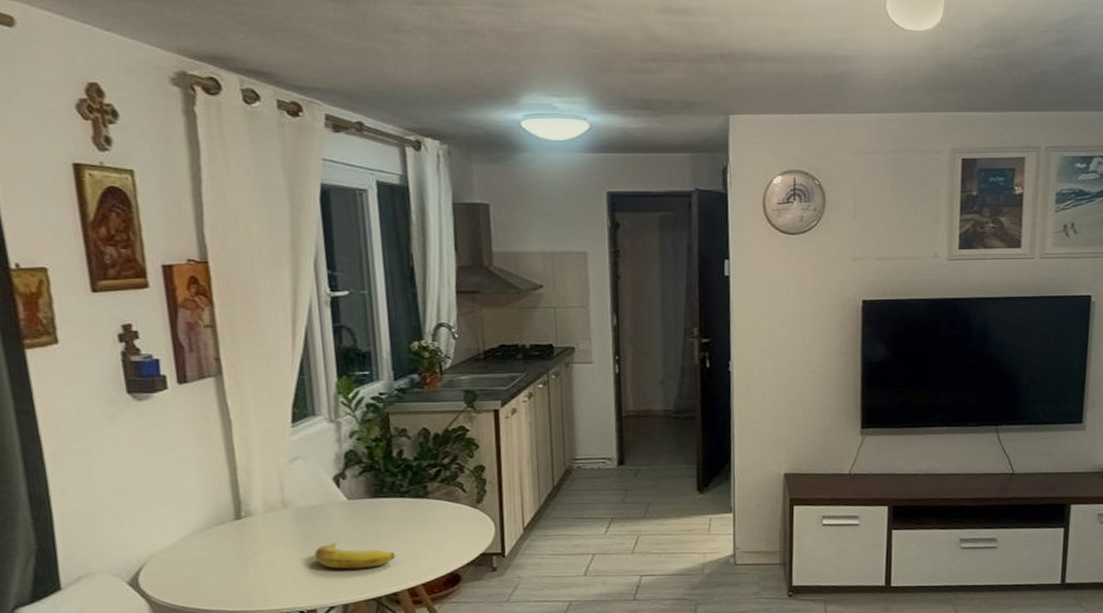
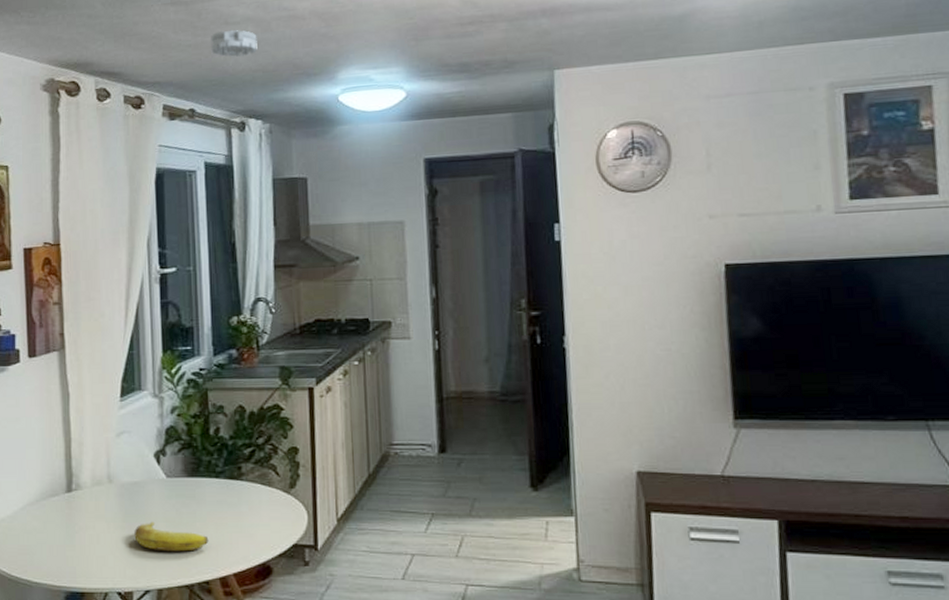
smoke detector: none [378,37,433,69] -> present [211,29,258,57]

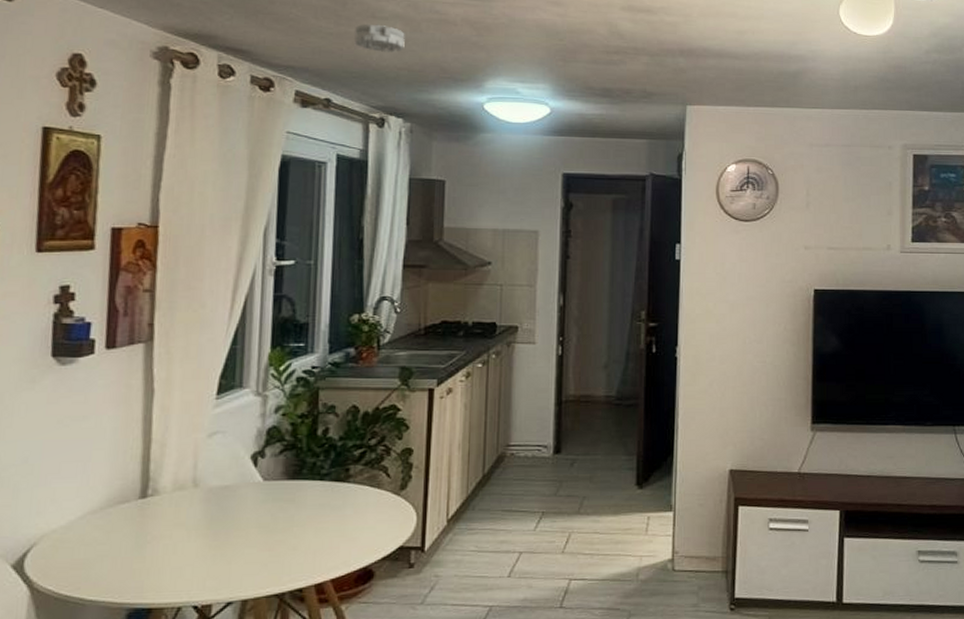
banana: present [134,521,209,552] -> none [219,528,306,560]

